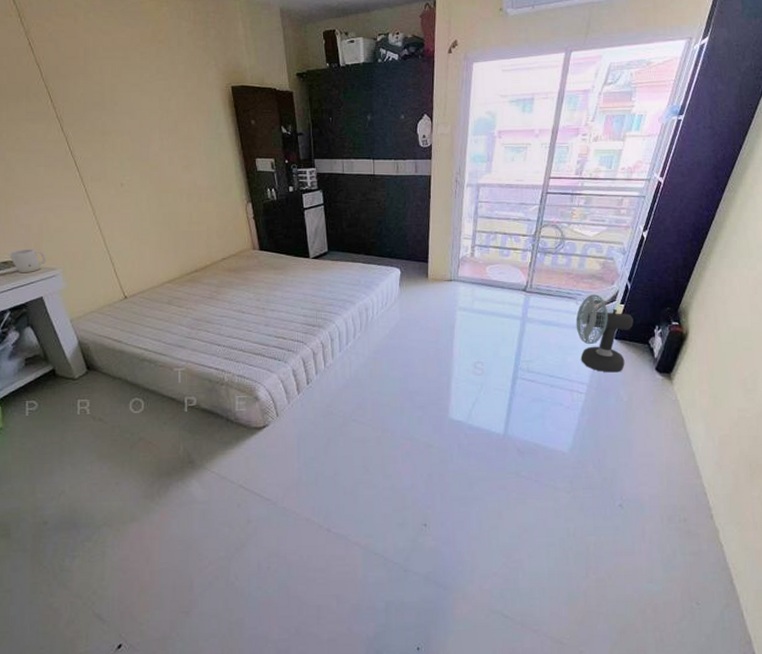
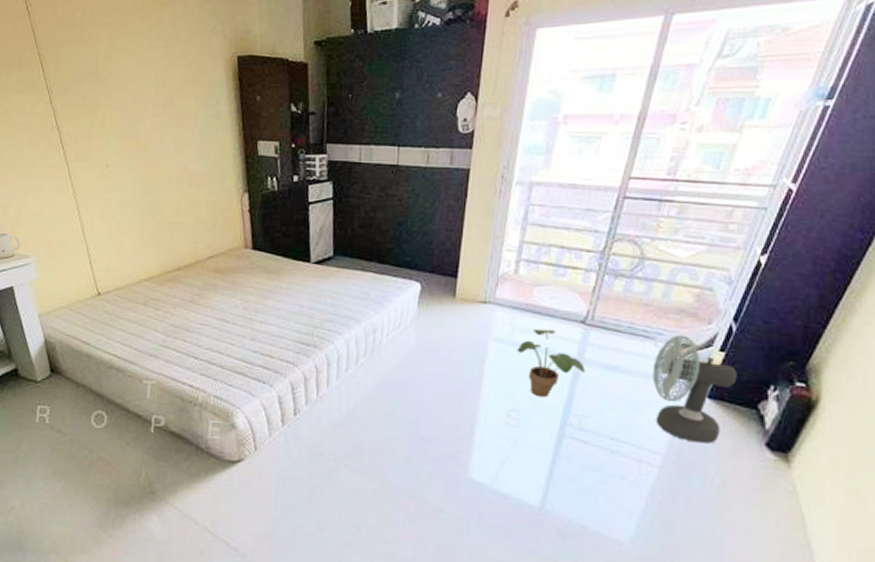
potted plant: none [477,297,528,351] -> present [517,328,585,398]

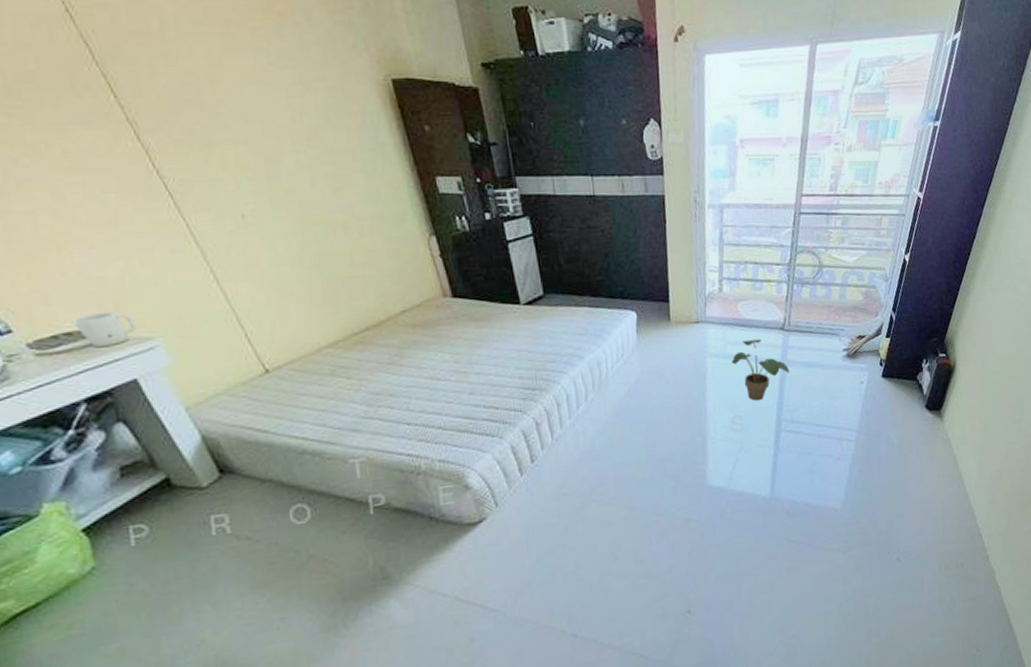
electric fan: present [652,335,737,444] -> none [840,328,901,416]

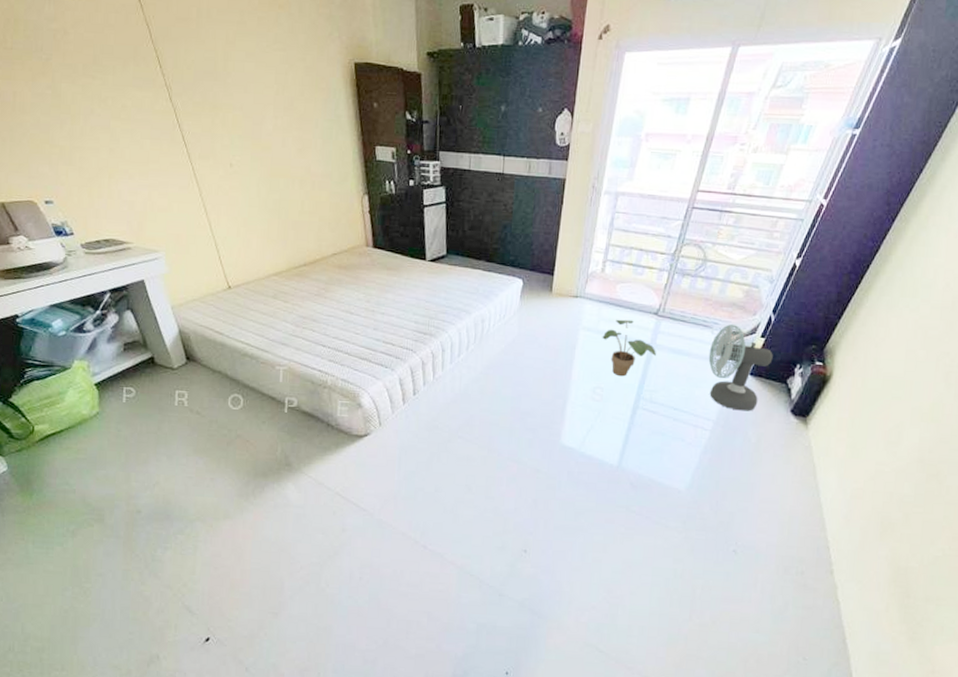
mug: present [71,311,137,348] -> none [110,227,150,254]
electric fan: none [840,328,901,416] -> present [708,324,773,411]

